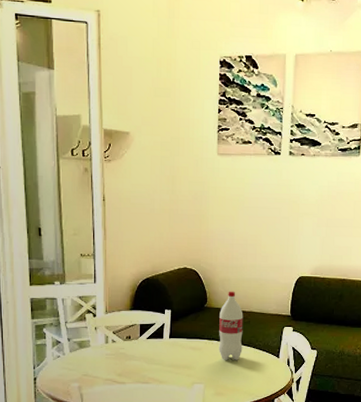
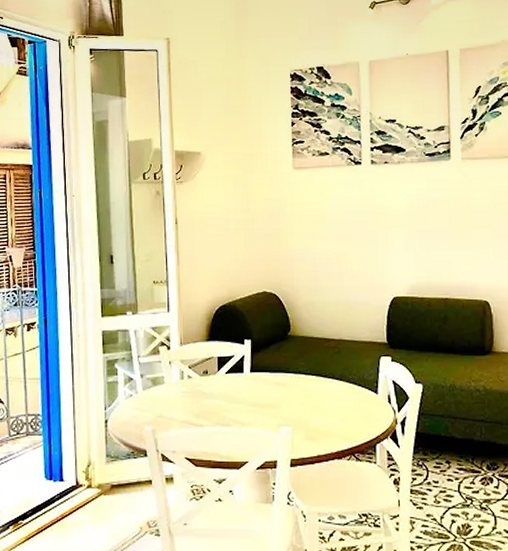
bottle: present [219,291,244,360] -> none [305,316,334,397]

